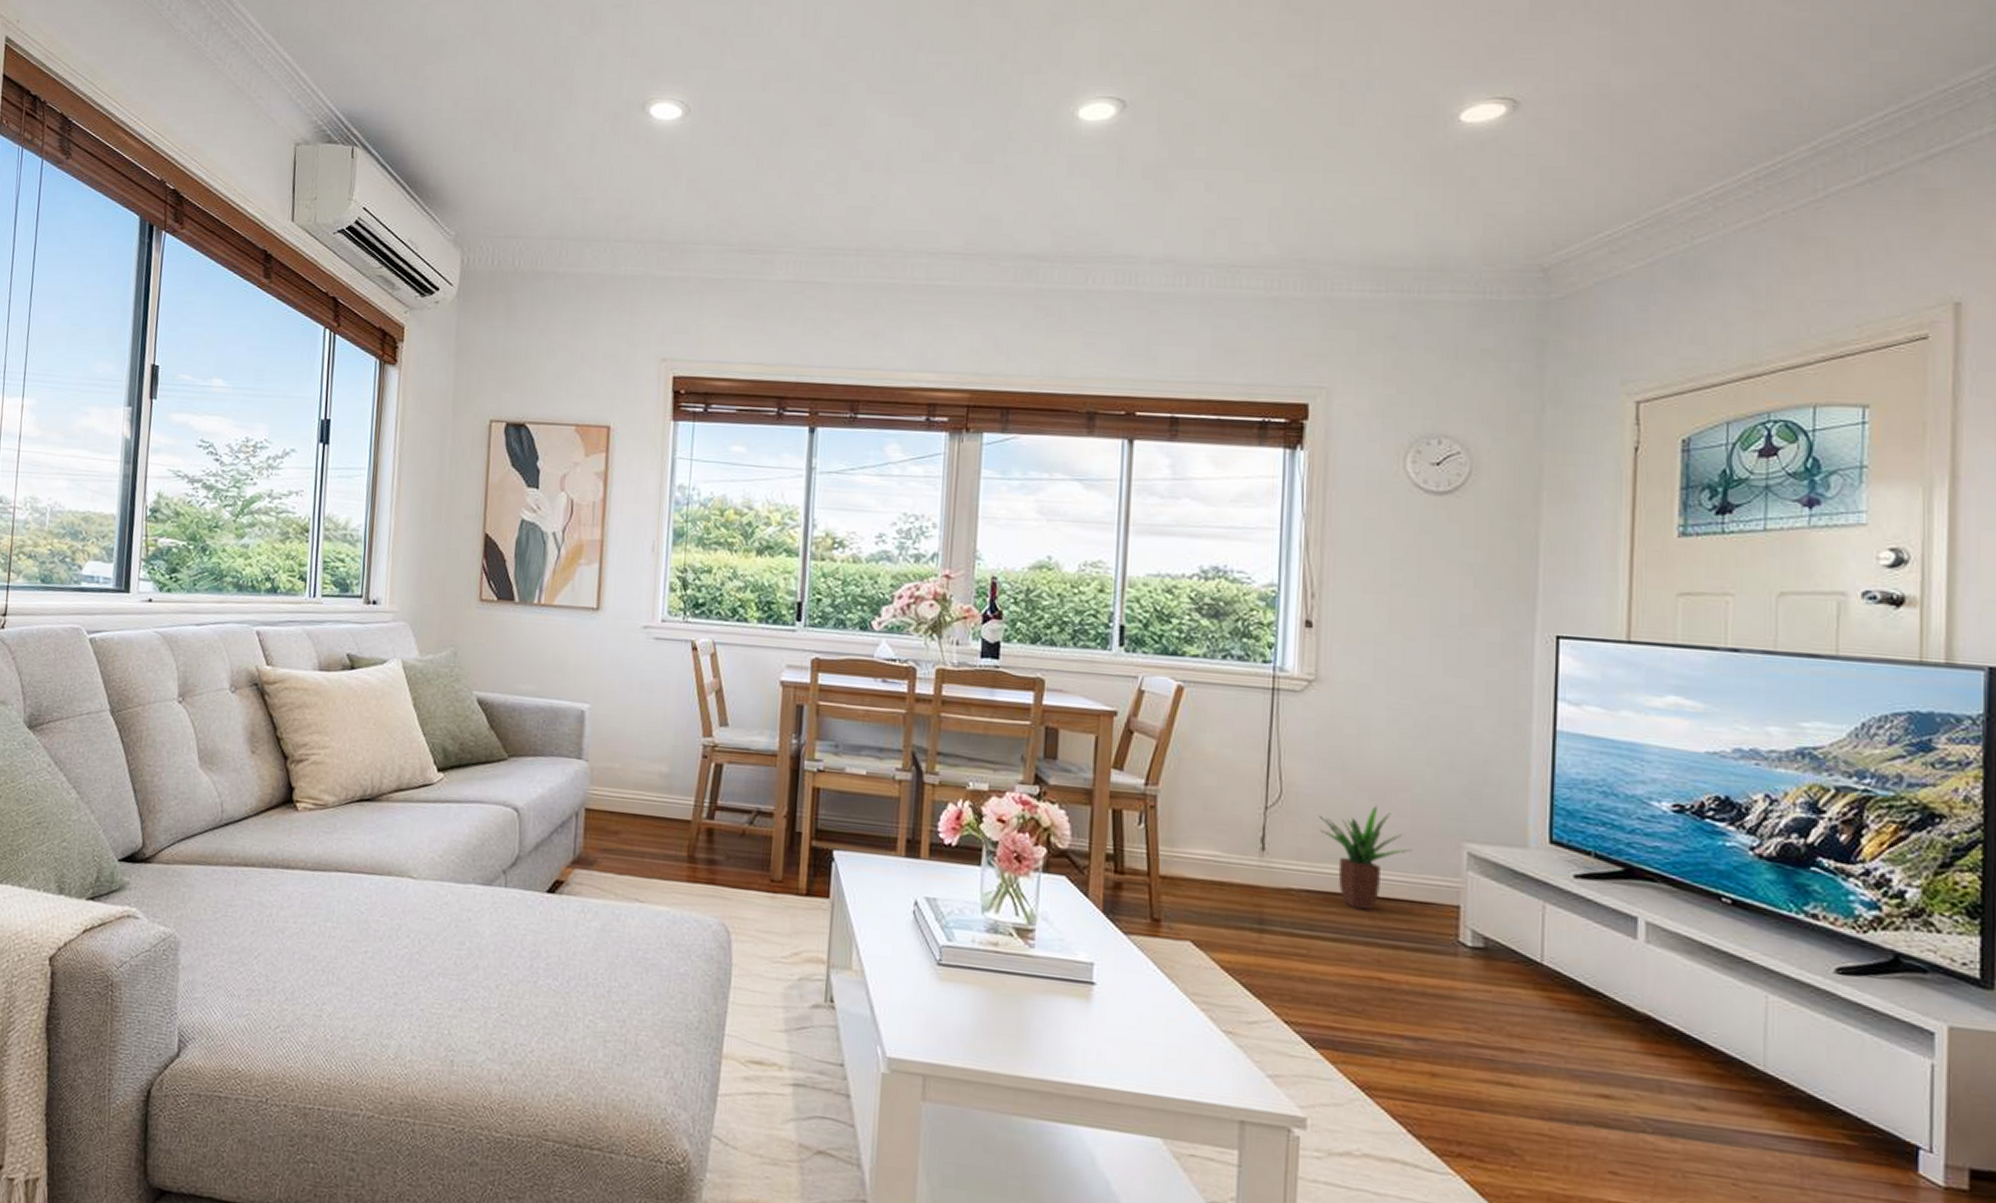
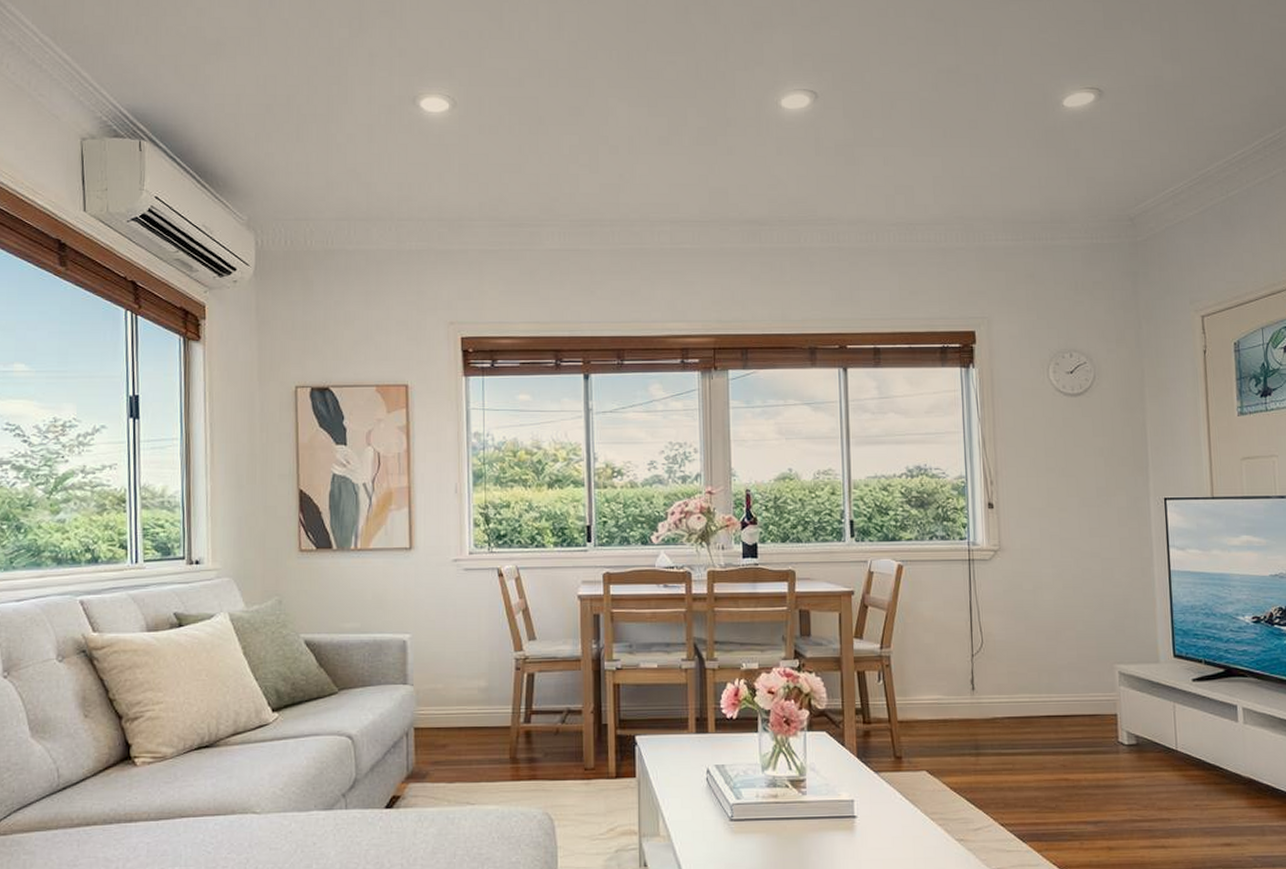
potted plant: present [1319,805,1413,910] -> none [1011,643,1080,726]

